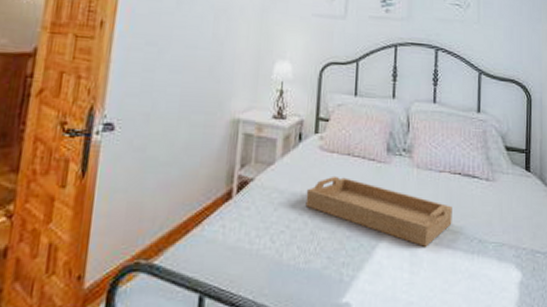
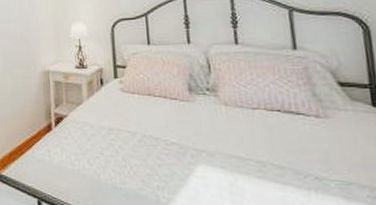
serving tray: present [305,175,452,247] -> none [114,113,276,179]

